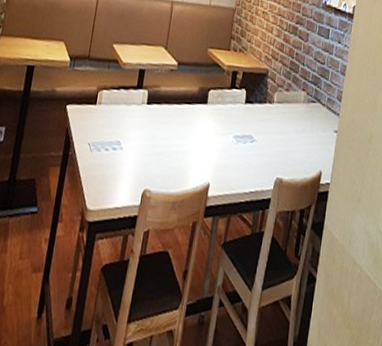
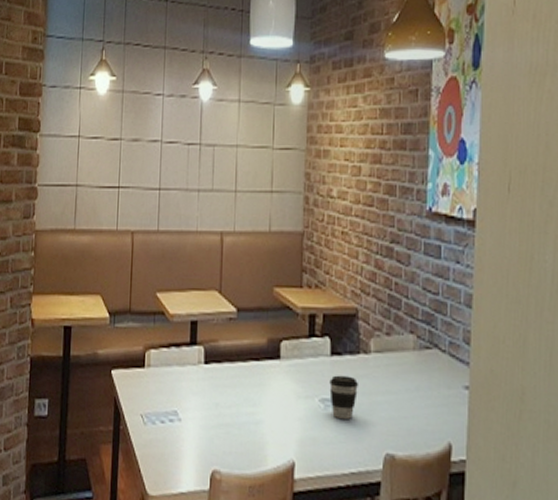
coffee cup: none [241,118,263,152] -> present [329,375,358,420]

